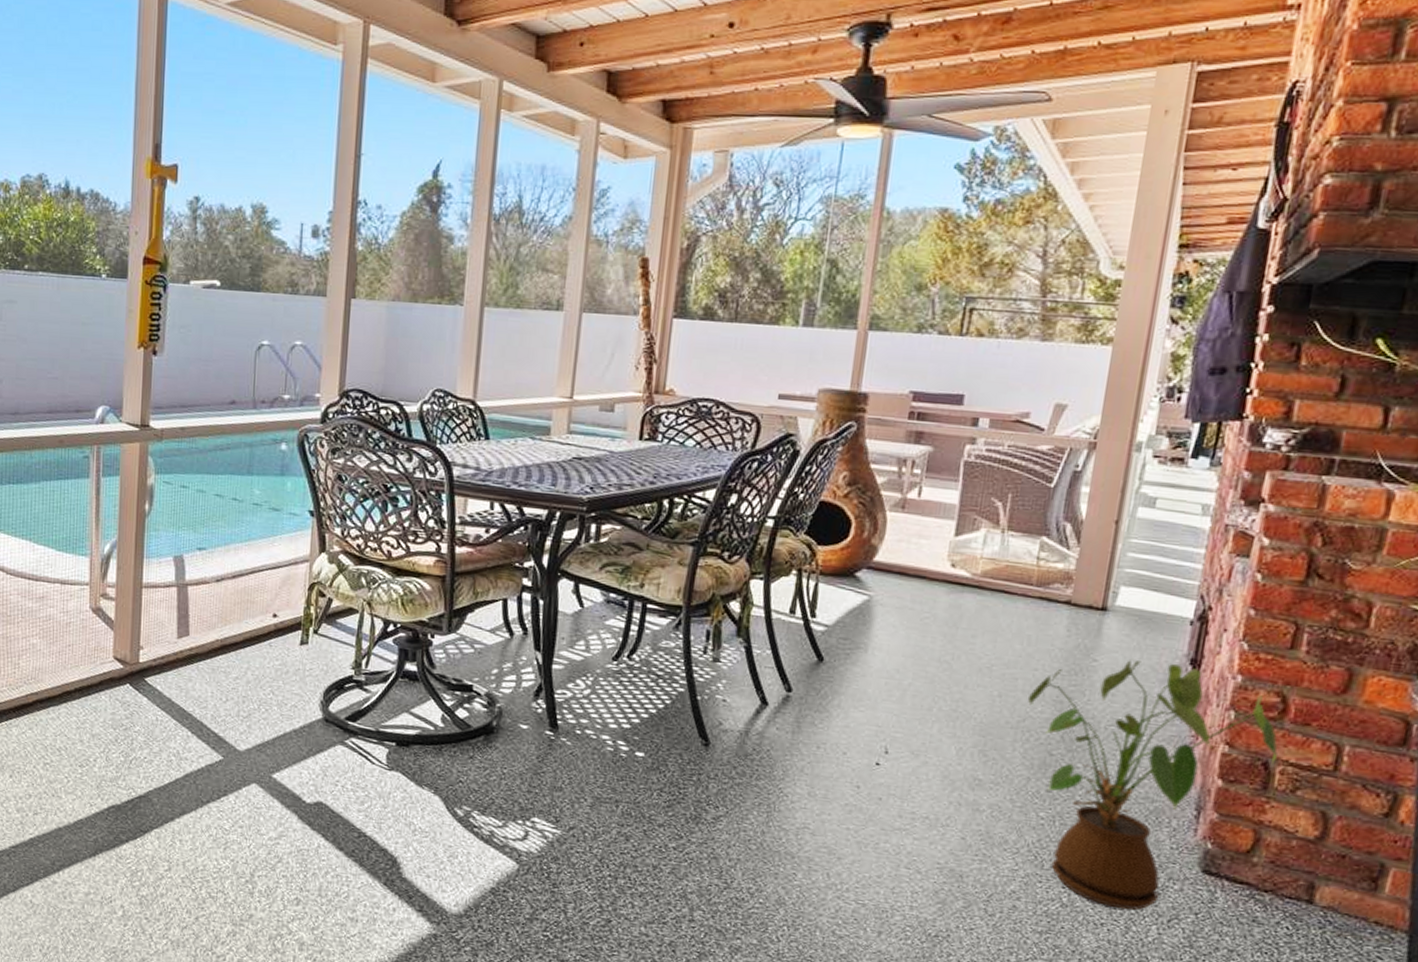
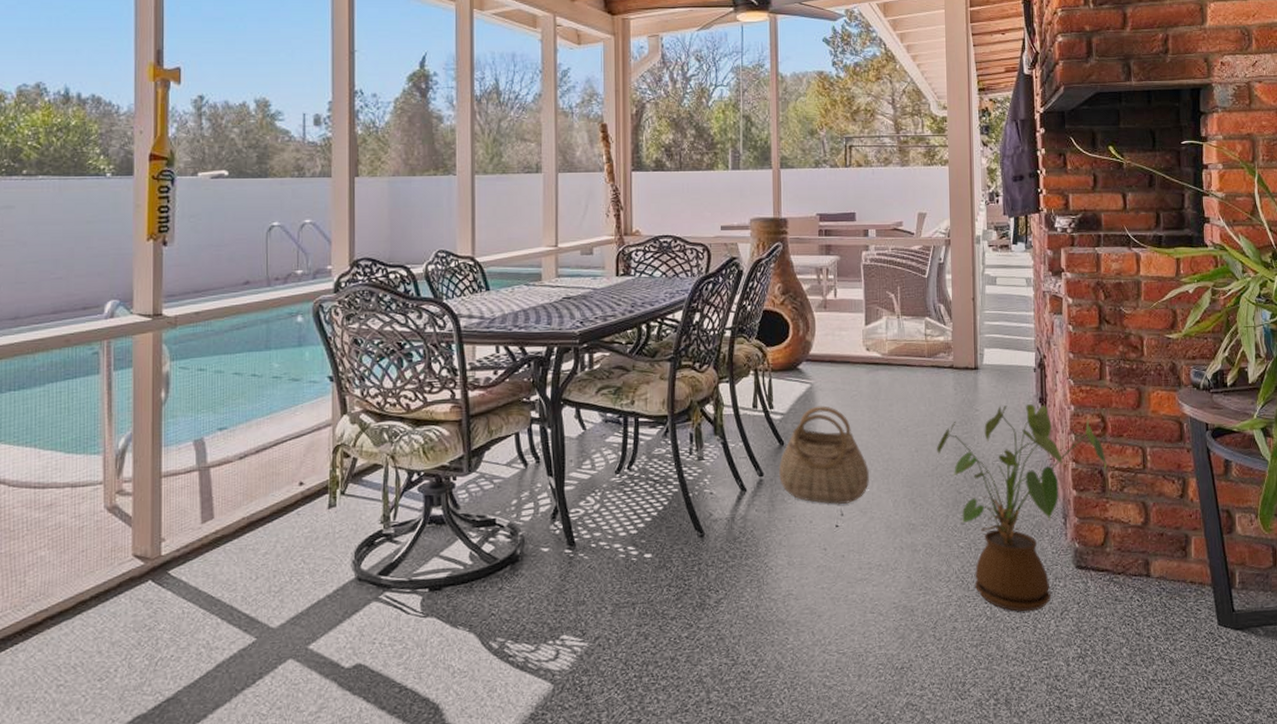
basket: none [811,623,931,741] -> present [778,405,869,505]

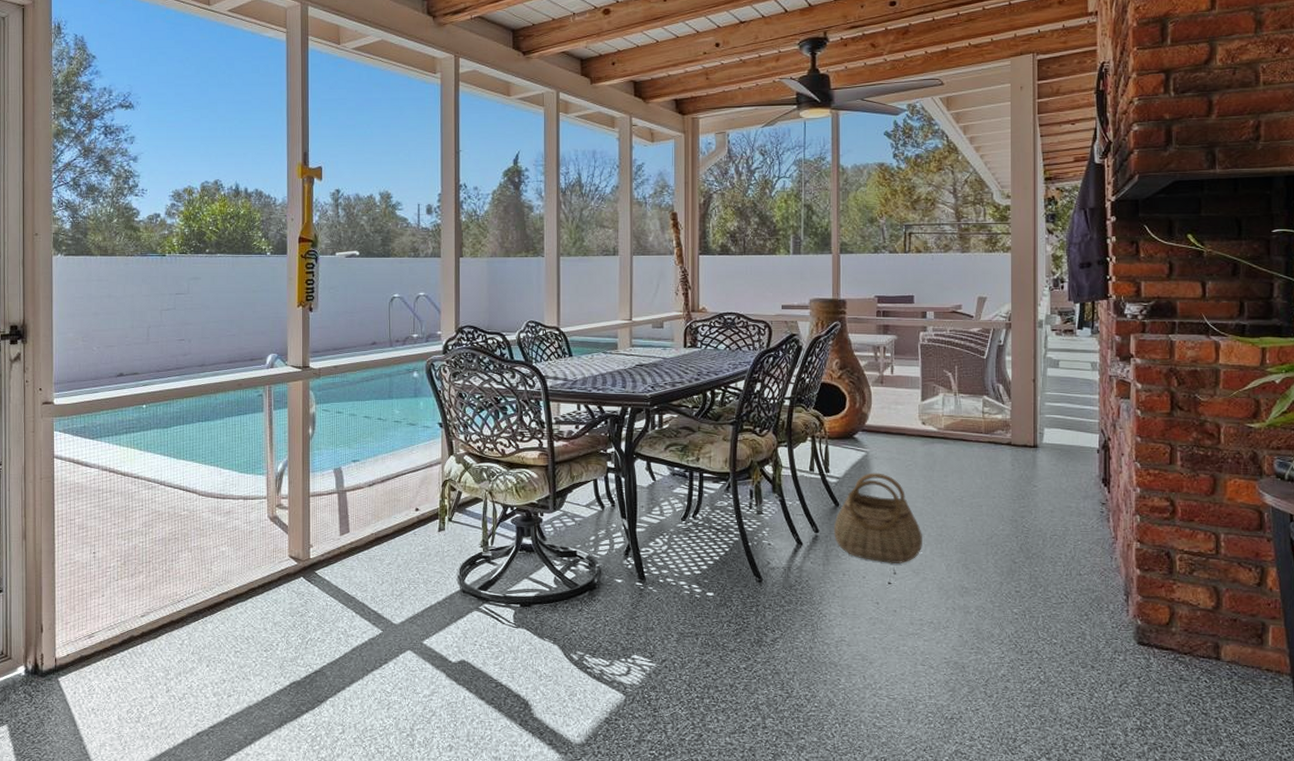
house plant: present [936,403,1107,612] -> none [991,483,1175,681]

